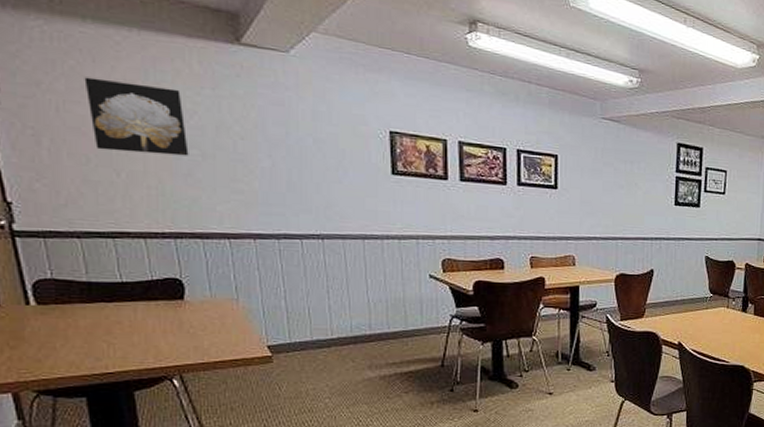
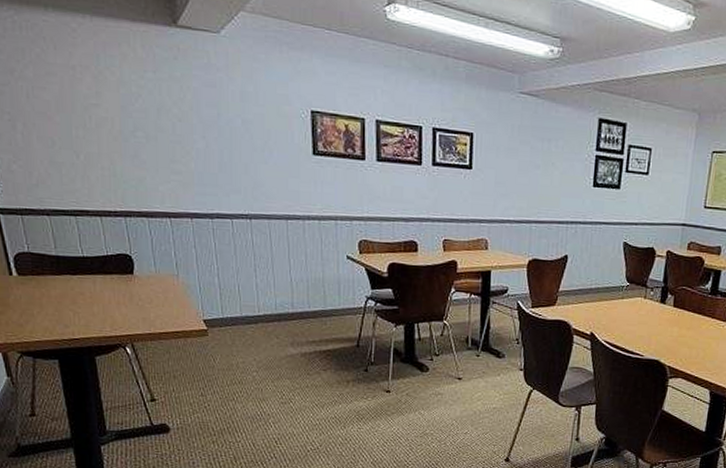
wall art: present [84,77,189,156] -> none [48,64,135,138]

